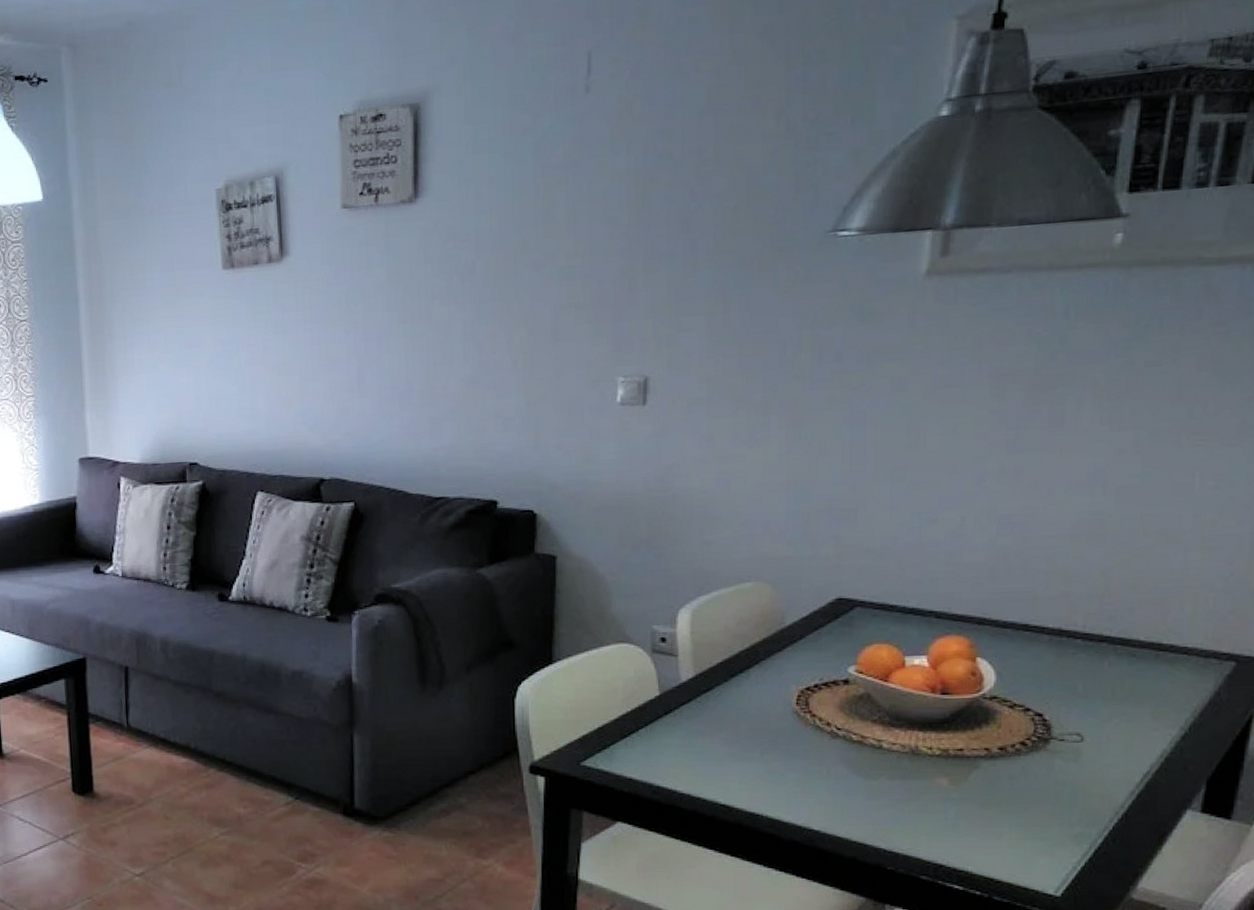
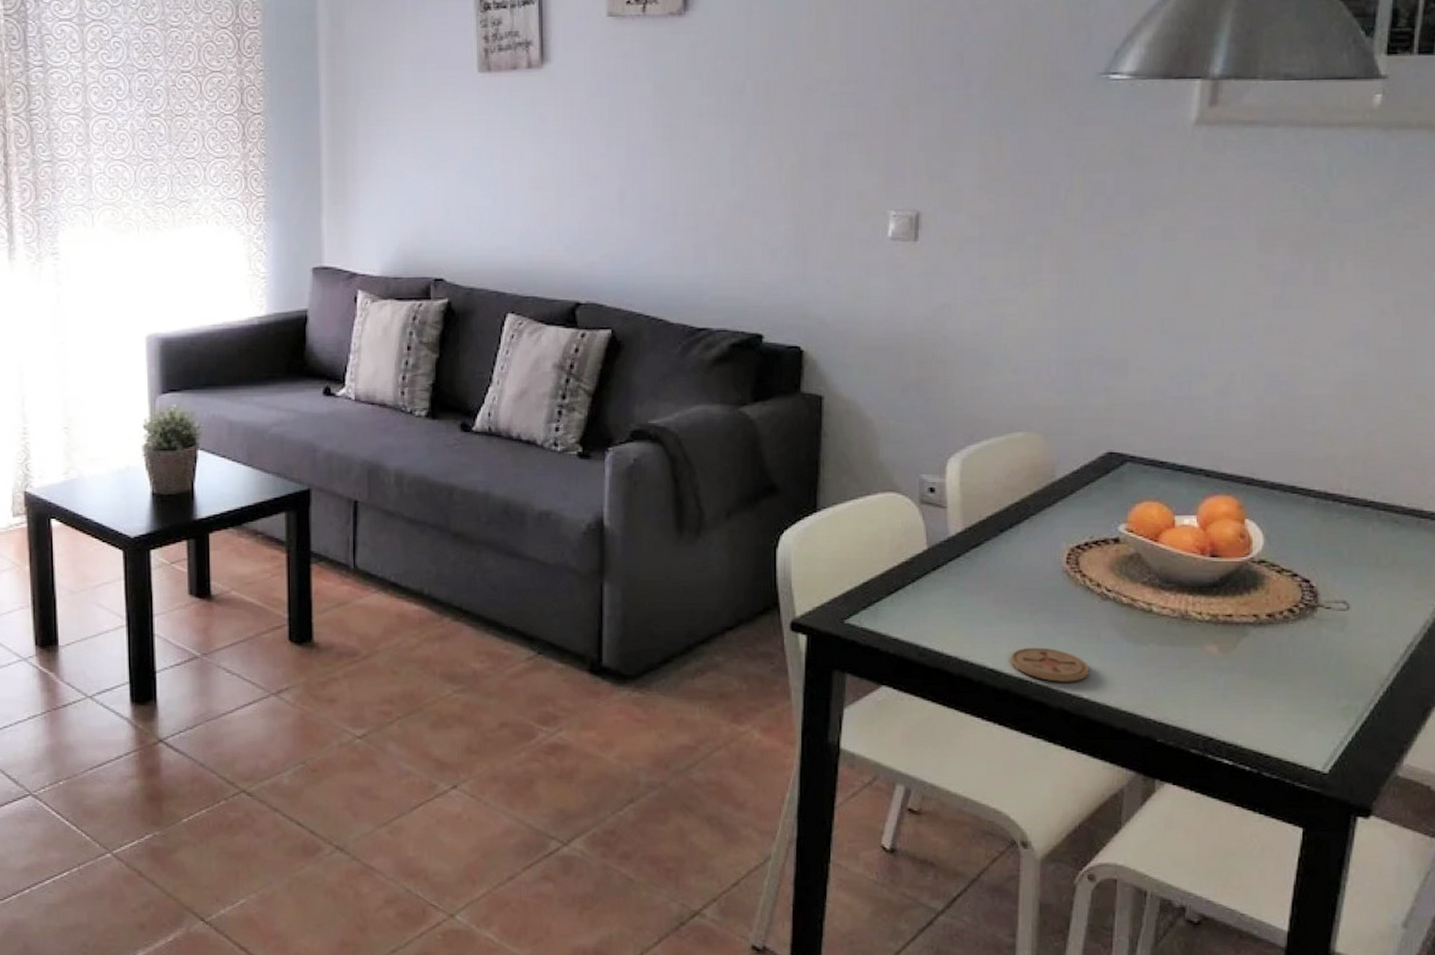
coaster: none [741,783,820,816] -> present [1010,647,1090,682]

